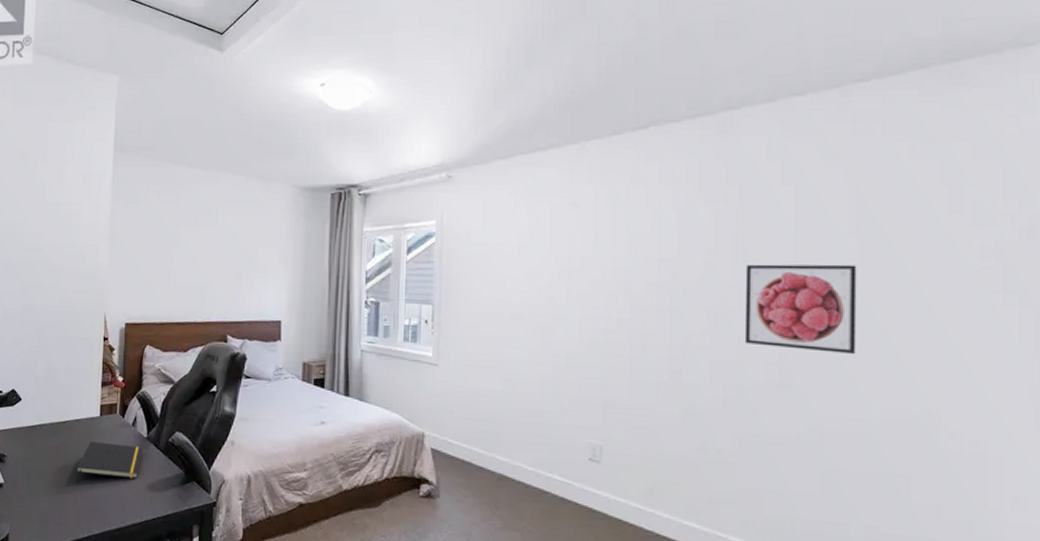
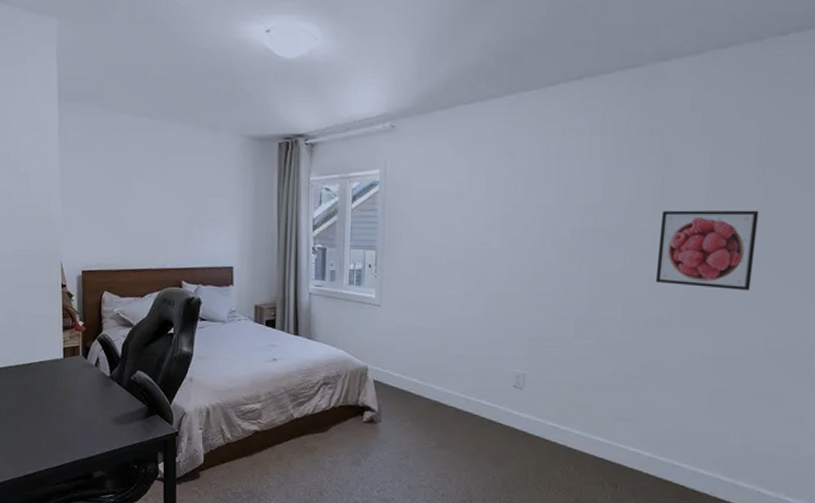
notepad: present [76,441,143,485] -> none [44,381,107,420]

